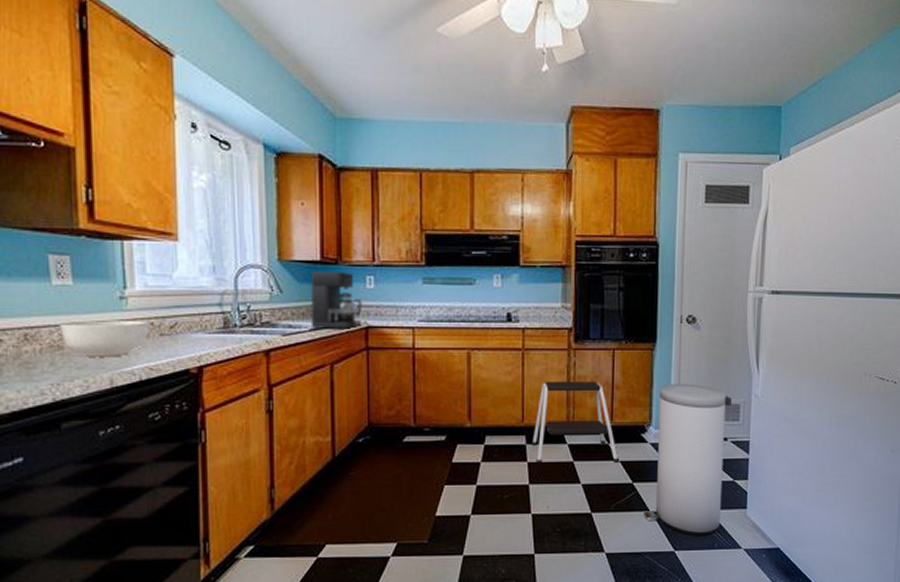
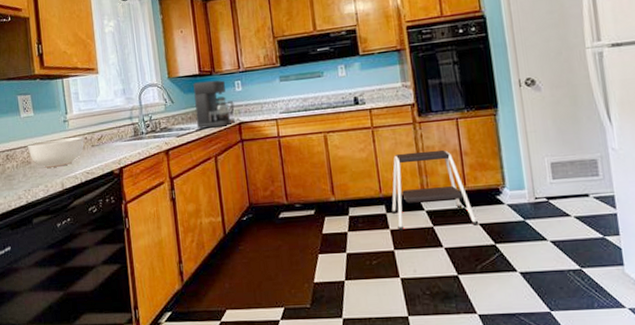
pedal bin: present [644,383,732,537] -> none [509,143,597,296]

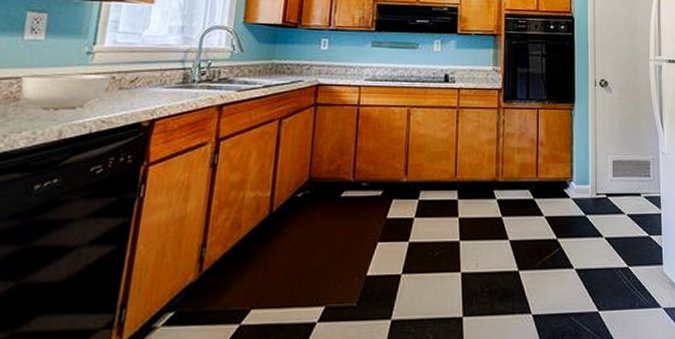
coffee maker: present [193,80,235,129] -> none [265,32,316,86]
step stool: present [391,149,478,231] -> none [464,137,544,220]

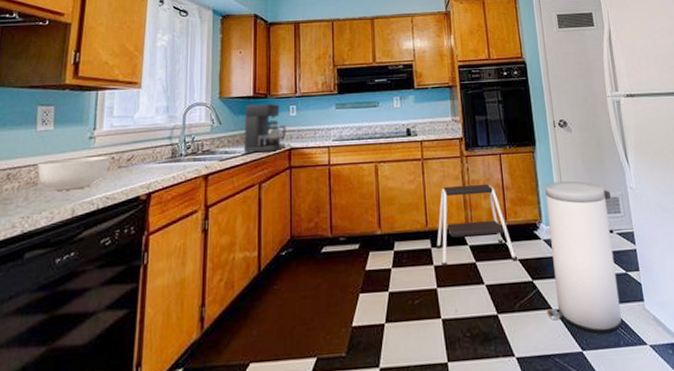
coffee maker: none [265,32,316,86] -> present [243,103,286,153]
step stool: none [464,137,544,220] -> present [436,183,517,267]
pedal bin: none [568,141,642,295] -> present [545,180,622,335]

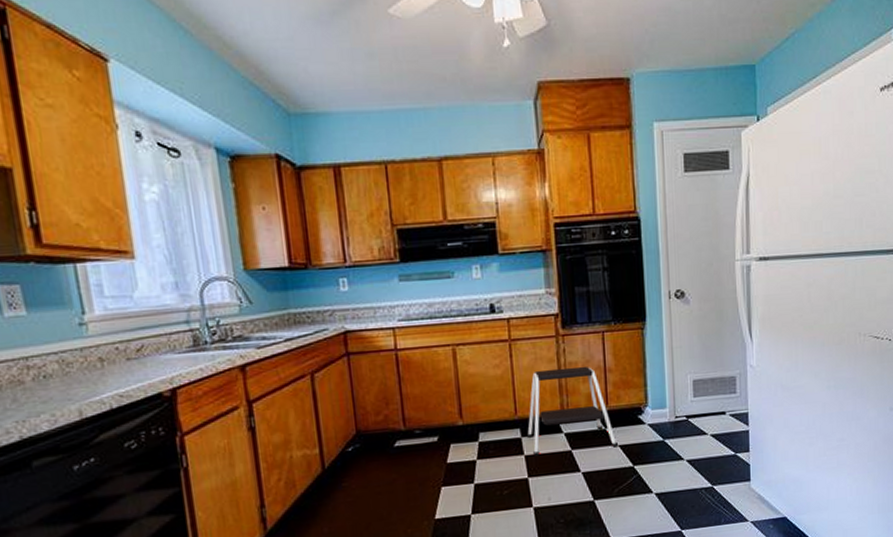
bowl: present [37,156,110,191] -> none [18,346,115,390]
coffee maker: present [243,103,286,153] -> none [281,275,339,339]
pedal bin: present [545,180,622,335] -> none [647,360,727,514]

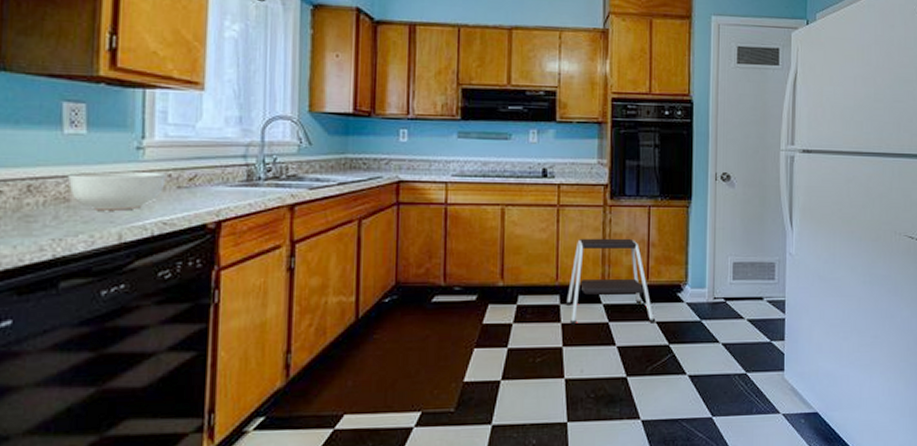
bowl: none [18,346,115,390] -> present [68,171,166,211]

